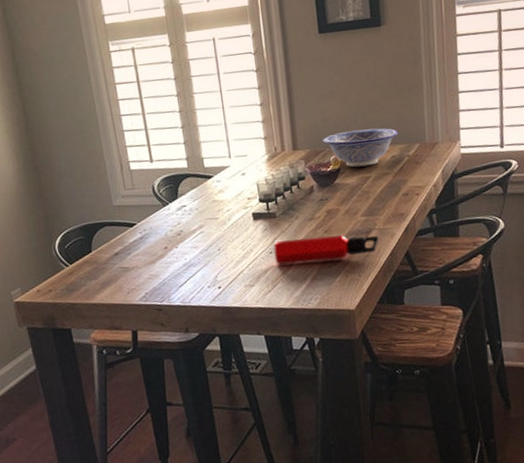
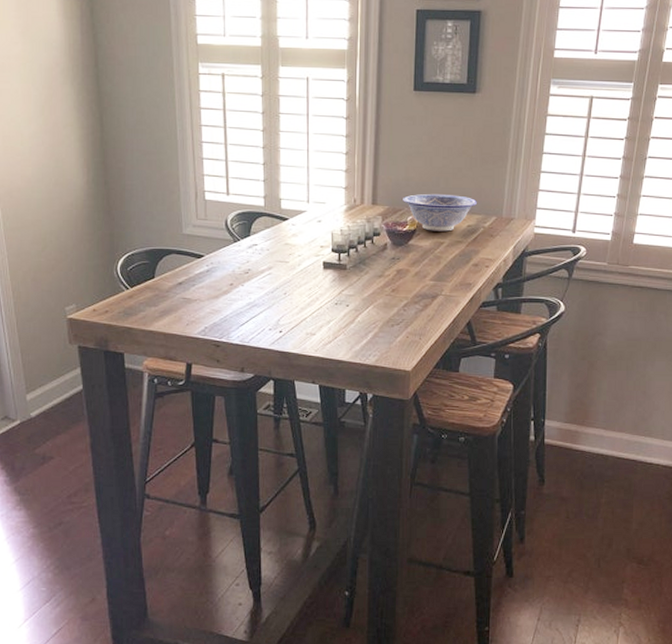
water bottle: present [273,234,379,265] -> none [340,293,444,320]

